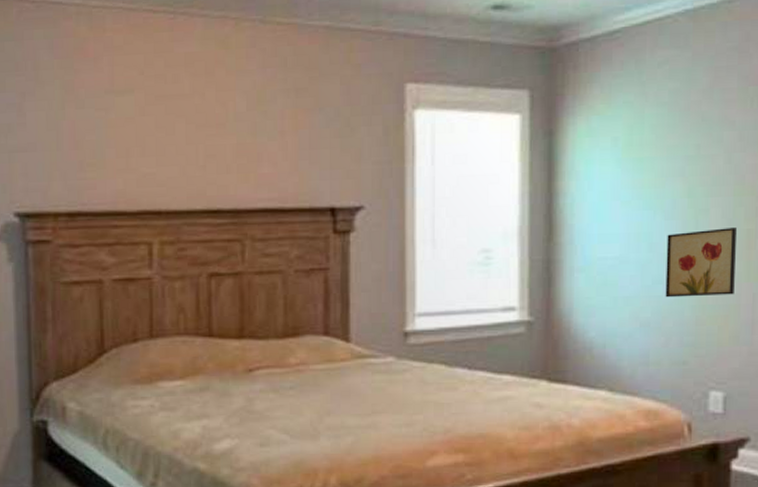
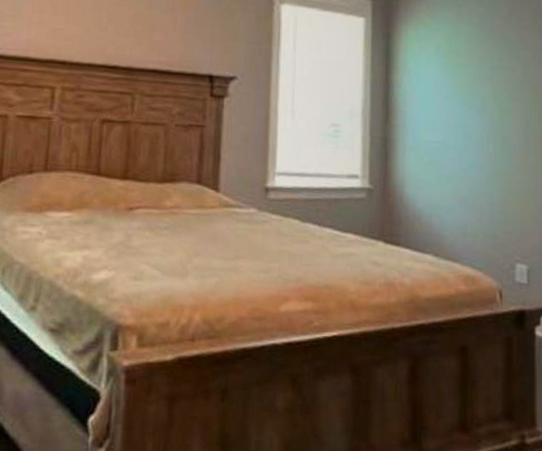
wall art: present [665,228,736,298] -> none [479,127,533,183]

